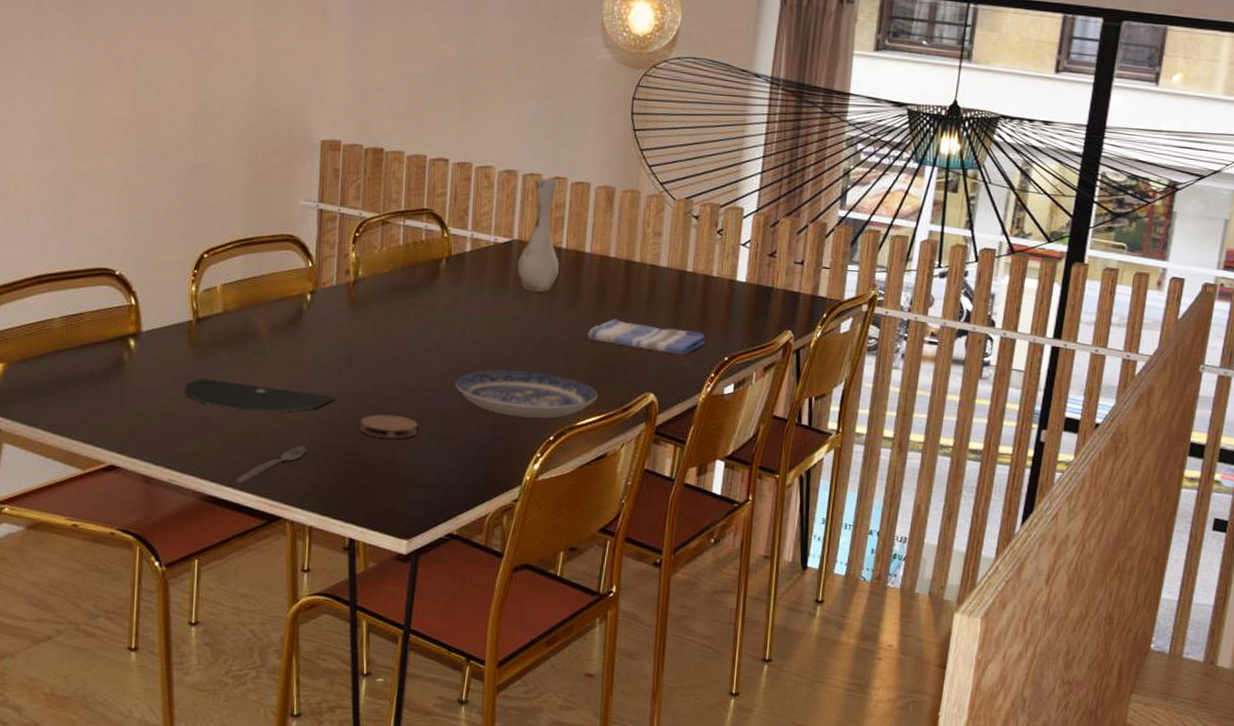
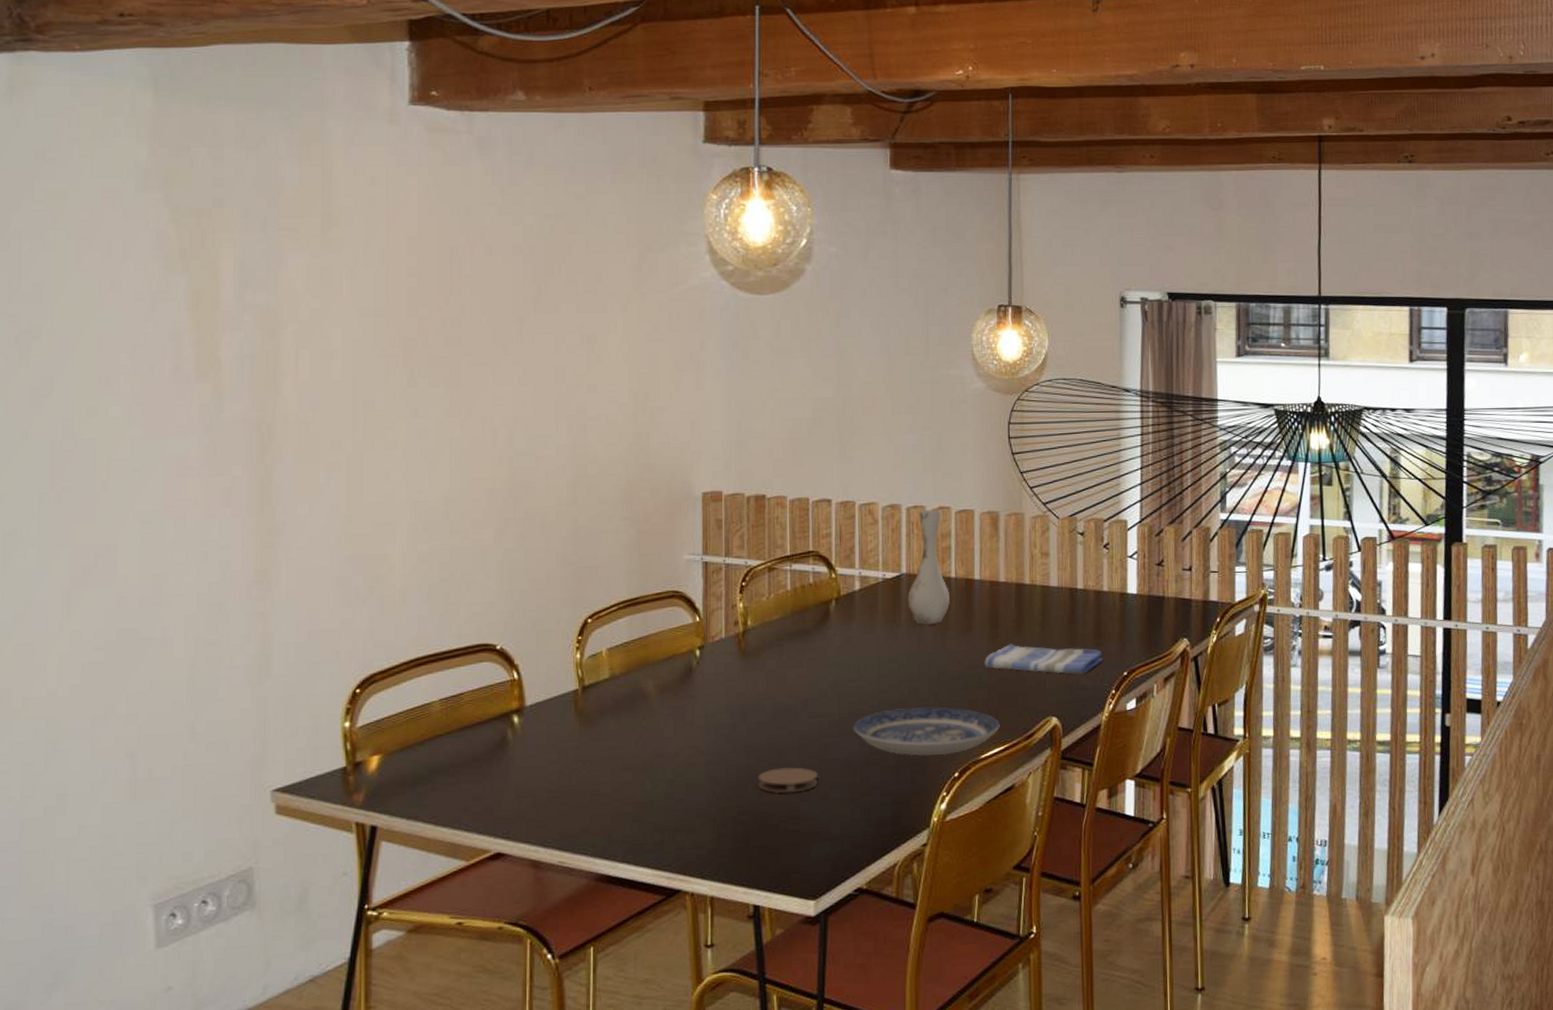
plate: present [184,378,335,412] -> none [572,749,730,779]
spoon: present [236,446,307,483] -> none [630,810,704,858]

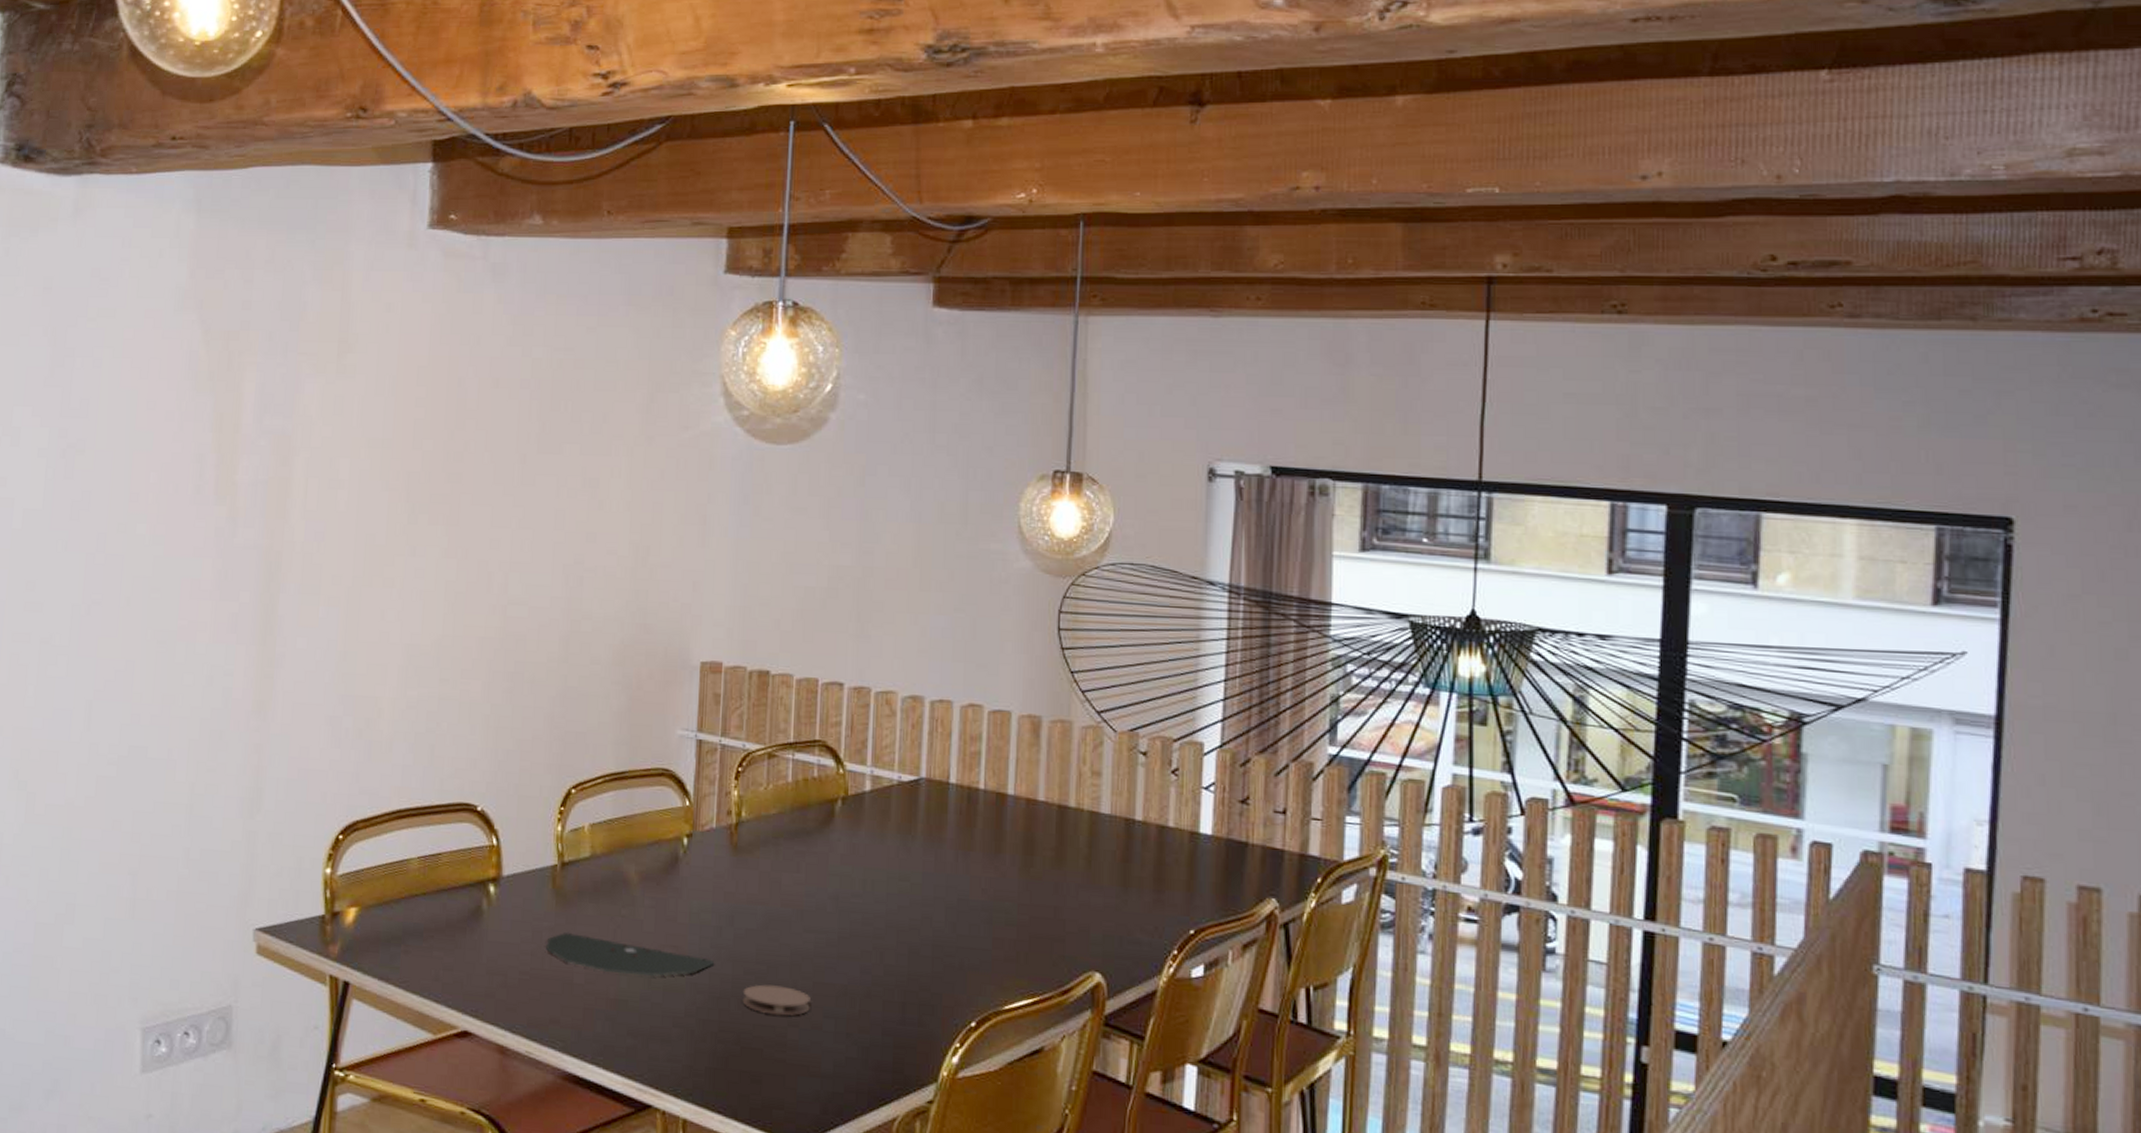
plate: none [572,749,730,779] -> present [546,933,714,976]
plate: present [852,706,1000,757] -> none [853,935,1029,999]
vase: present [907,509,950,625] -> none [925,705,976,843]
dish towel: present [984,644,1104,674] -> none [1014,877,1165,925]

